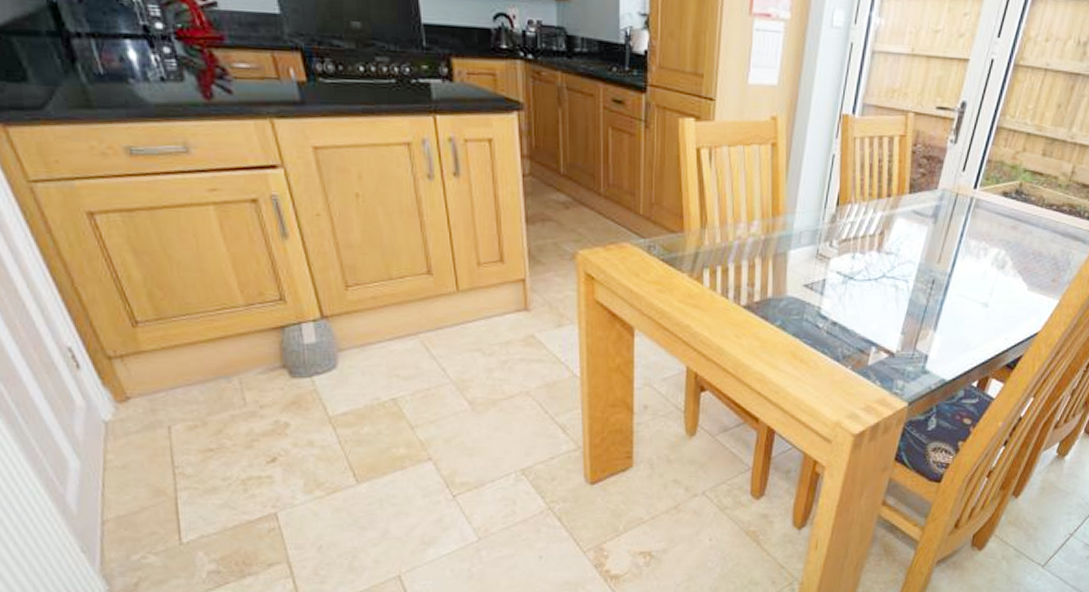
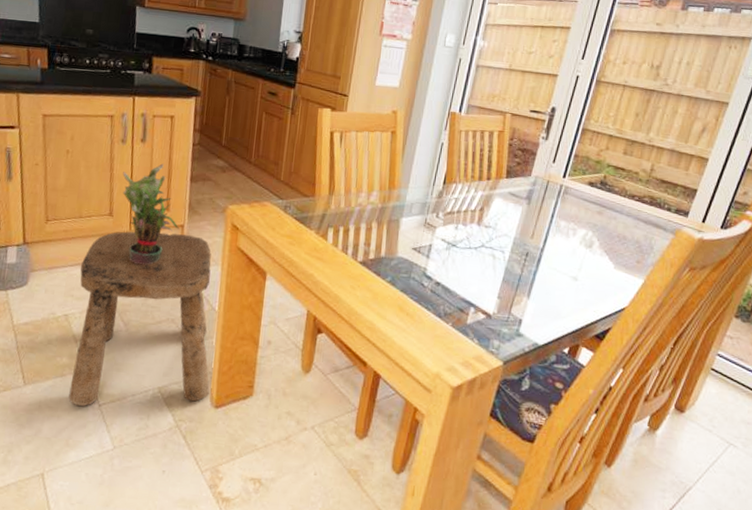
stool: none [401,290,582,499] -> present [68,231,212,406]
potted plant: none [436,203,519,332] -> present [122,163,179,265]

